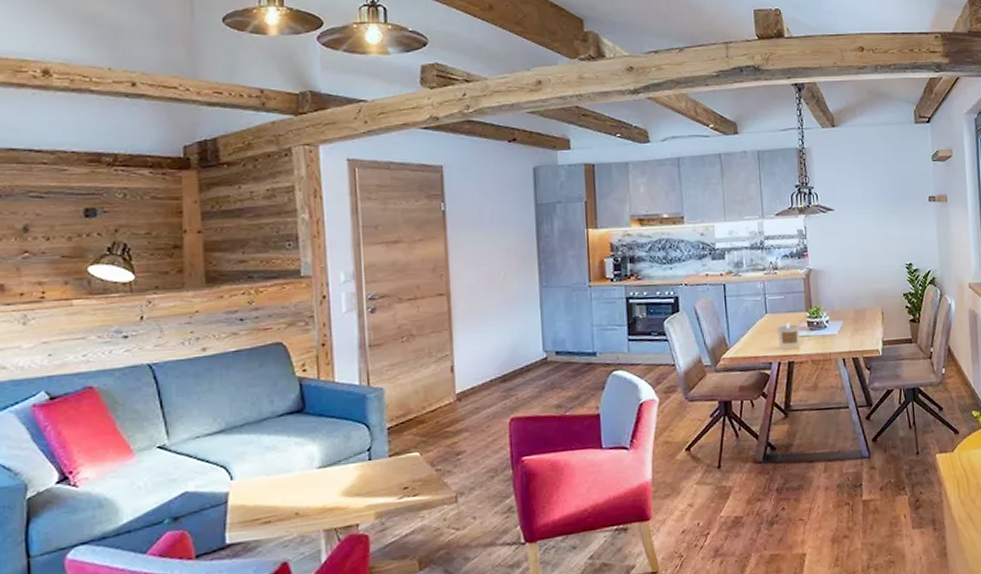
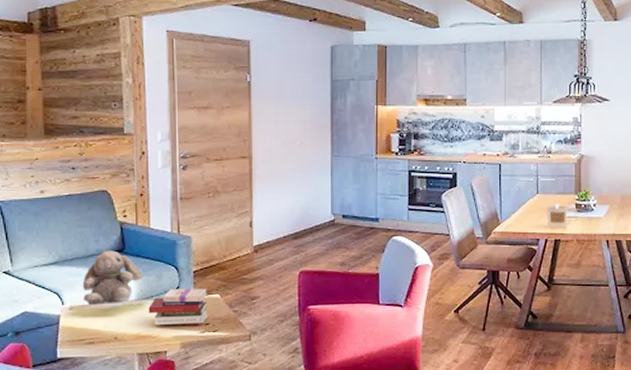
stuffed animal: none [238,411,343,486] -> present [68,250,155,311]
books: none [335,446,407,495] -> present [148,288,209,326]

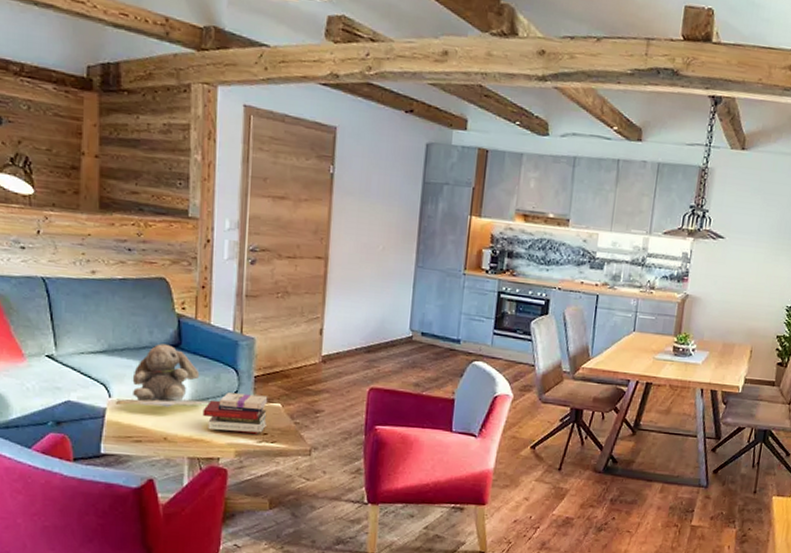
candle: present [547,203,568,228] -> none [640,343,665,371]

